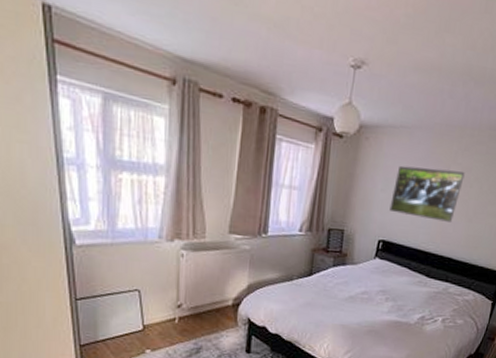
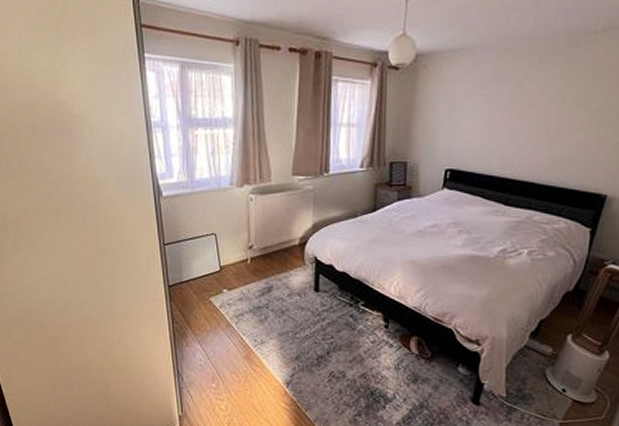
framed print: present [389,165,465,222] -> none [455,87,541,143]

